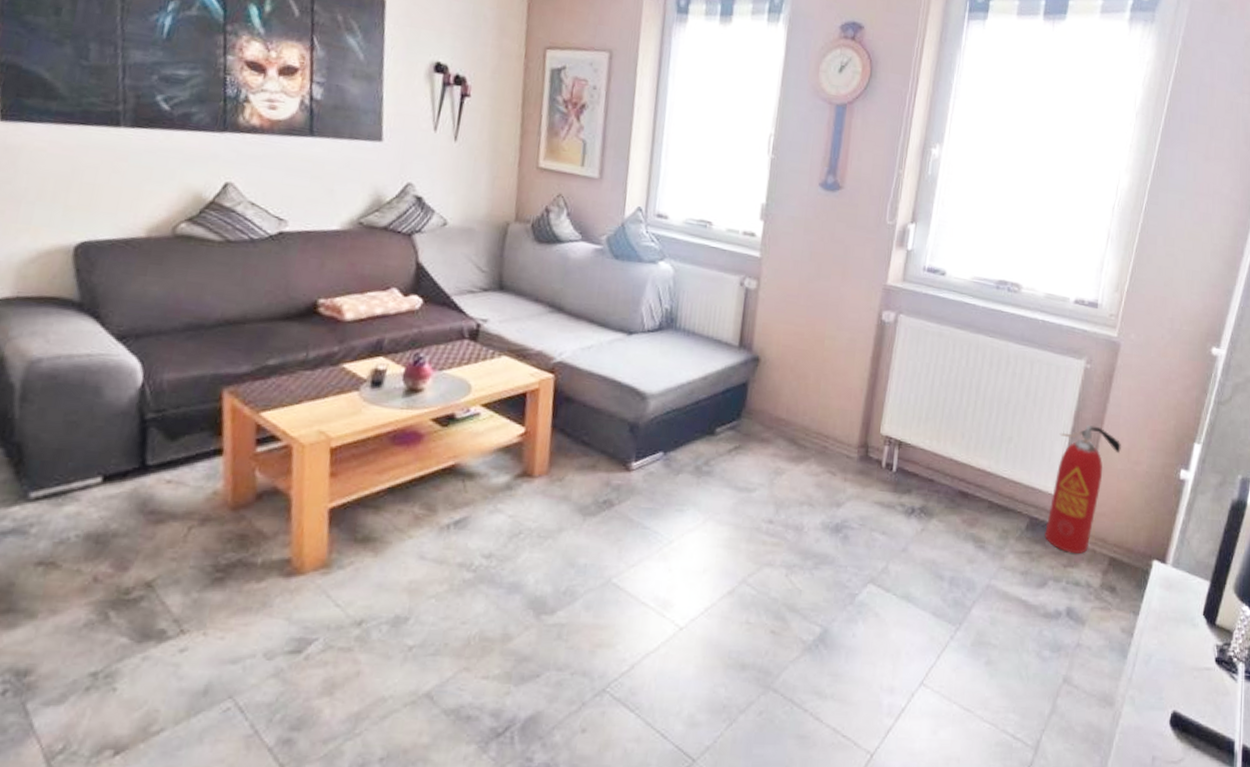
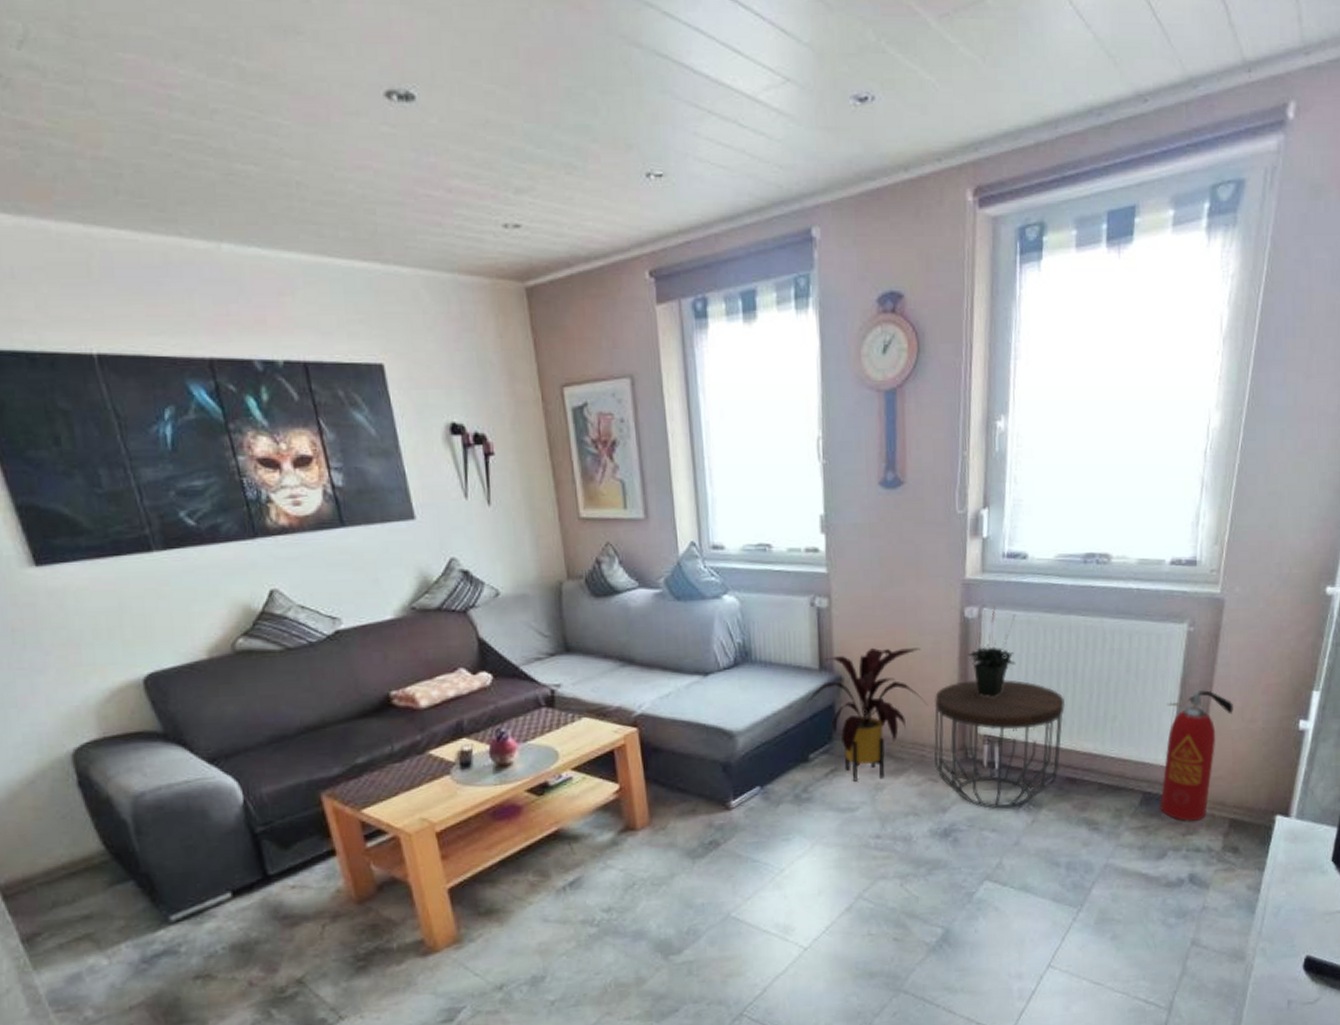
house plant: none [722,334,837,463] -> present [807,647,928,782]
side table: none [835,380,965,513] -> present [933,679,1065,810]
potted plant: none [880,315,929,400] -> present [968,606,1016,696]

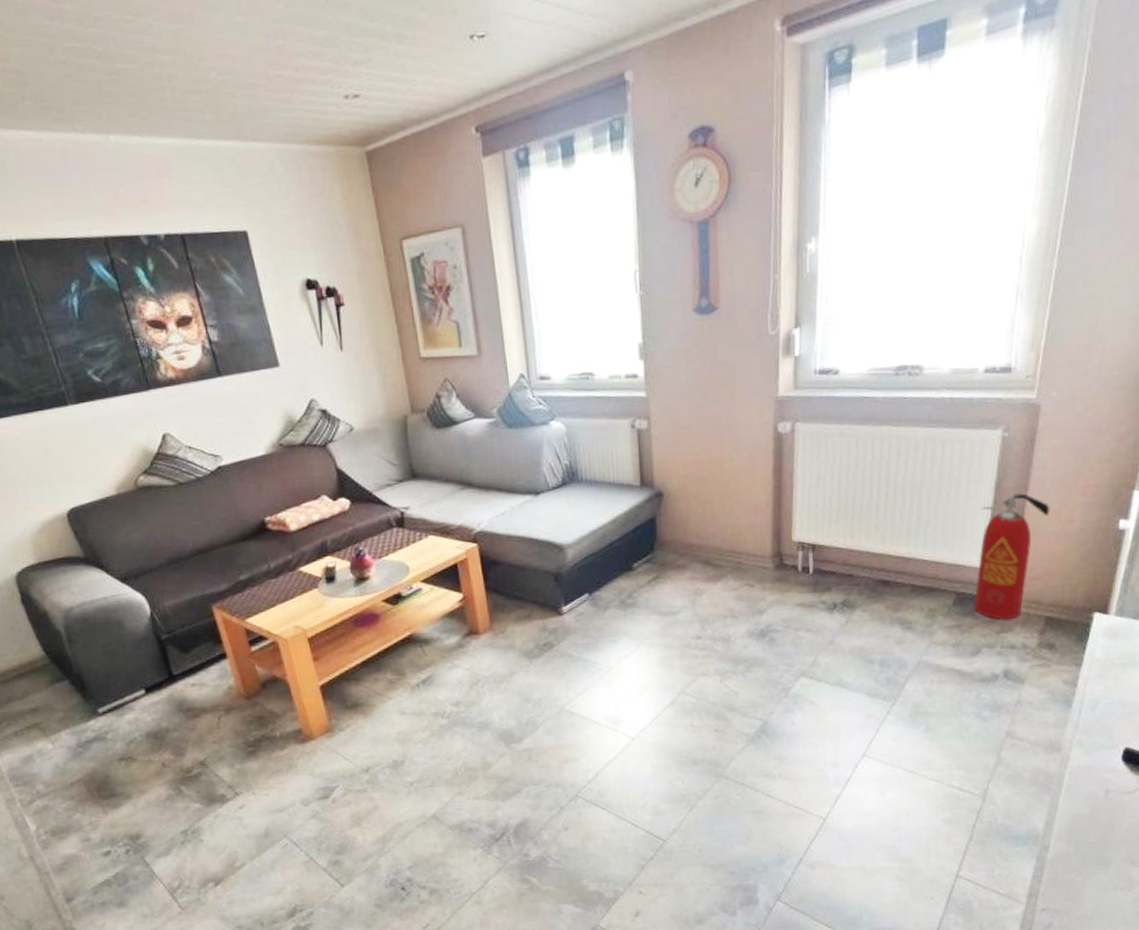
house plant: present [807,647,928,782] -> none [630,462,744,588]
side table: present [933,679,1065,810] -> none [749,489,878,611]
potted plant: present [968,606,1016,696] -> none [781,421,829,506]

